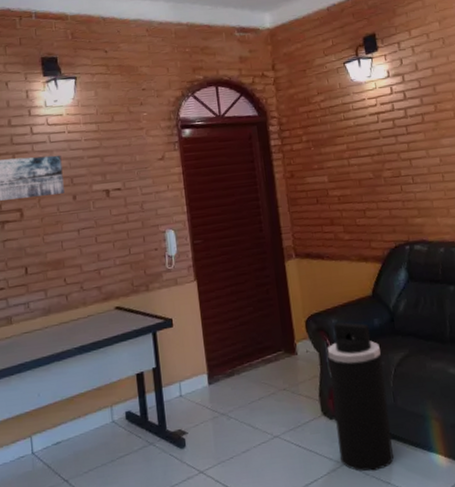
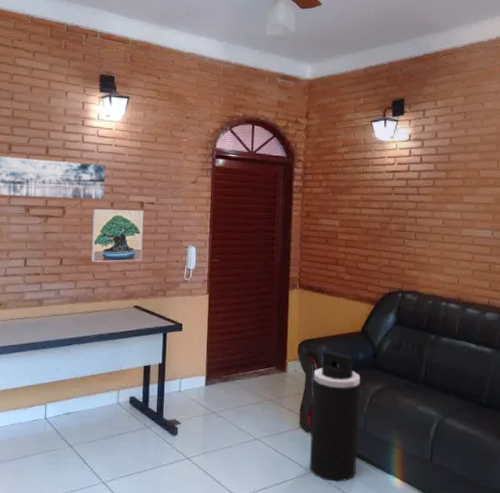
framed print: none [54,198,117,266] -> present [91,209,144,263]

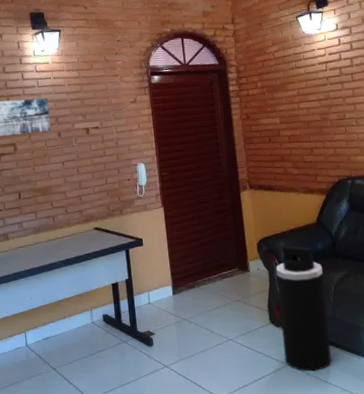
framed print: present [91,209,144,263] -> none [42,135,95,192]

